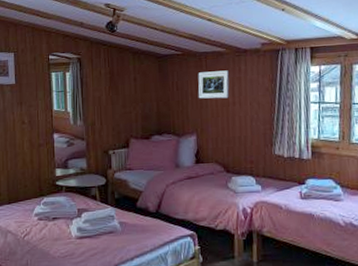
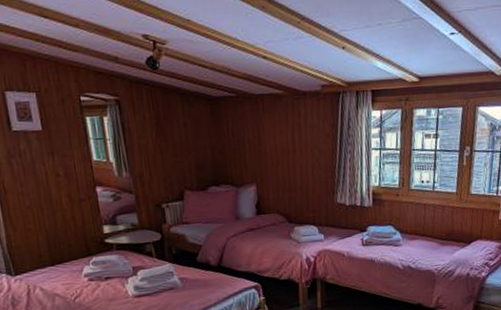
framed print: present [198,70,230,99] -> none [255,115,289,146]

